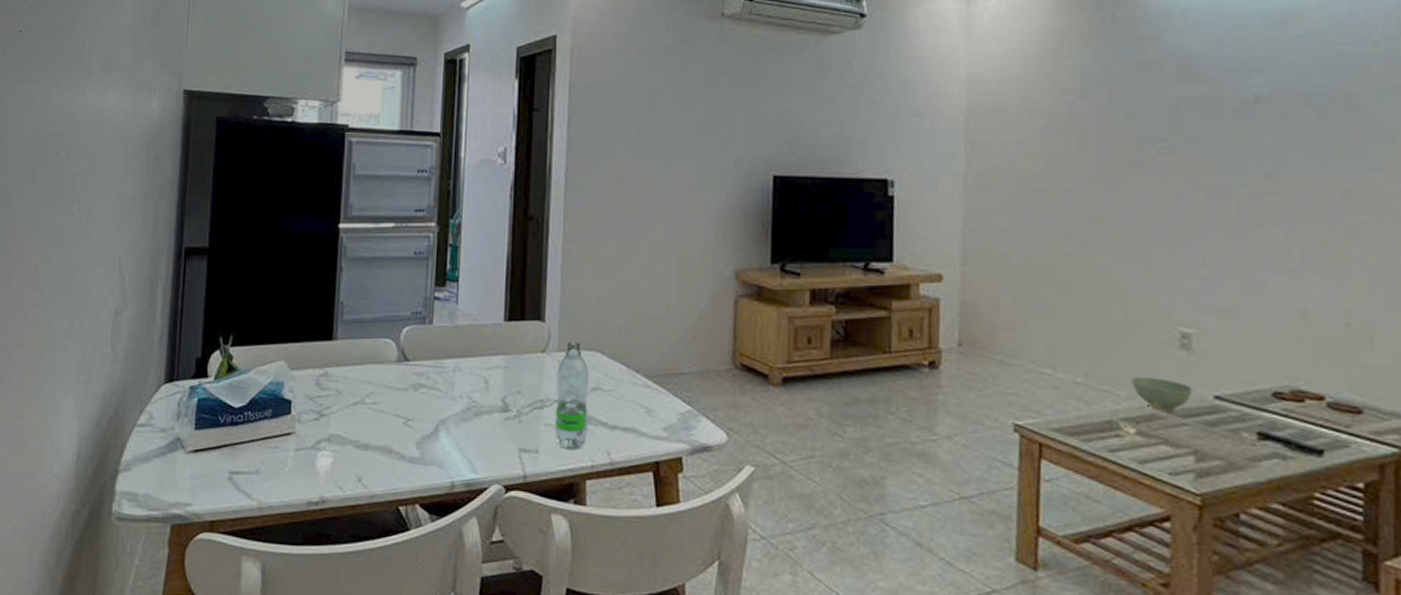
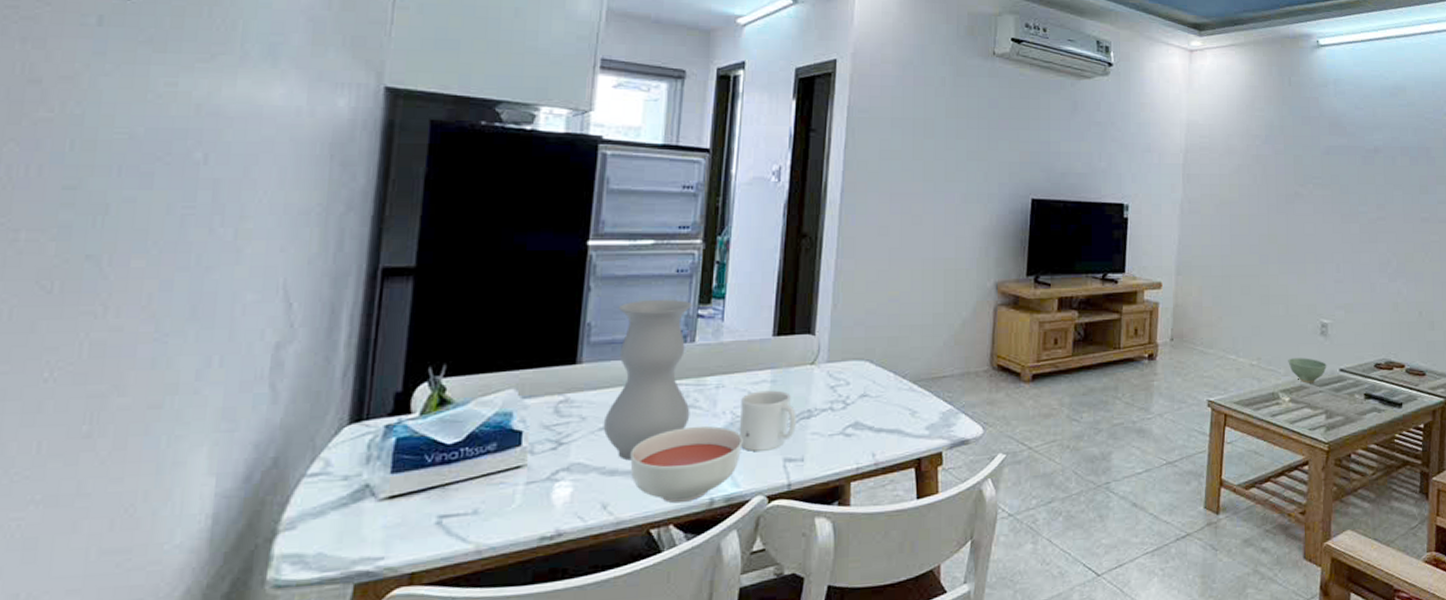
vase: none [356,280,431,437] -> present [603,299,693,461]
bowl: none [380,409,479,484] -> present [630,426,743,504]
mug: none [476,376,529,439] -> present [740,390,796,451]
bottle: present [555,342,589,450] -> none [822,353,857,456]

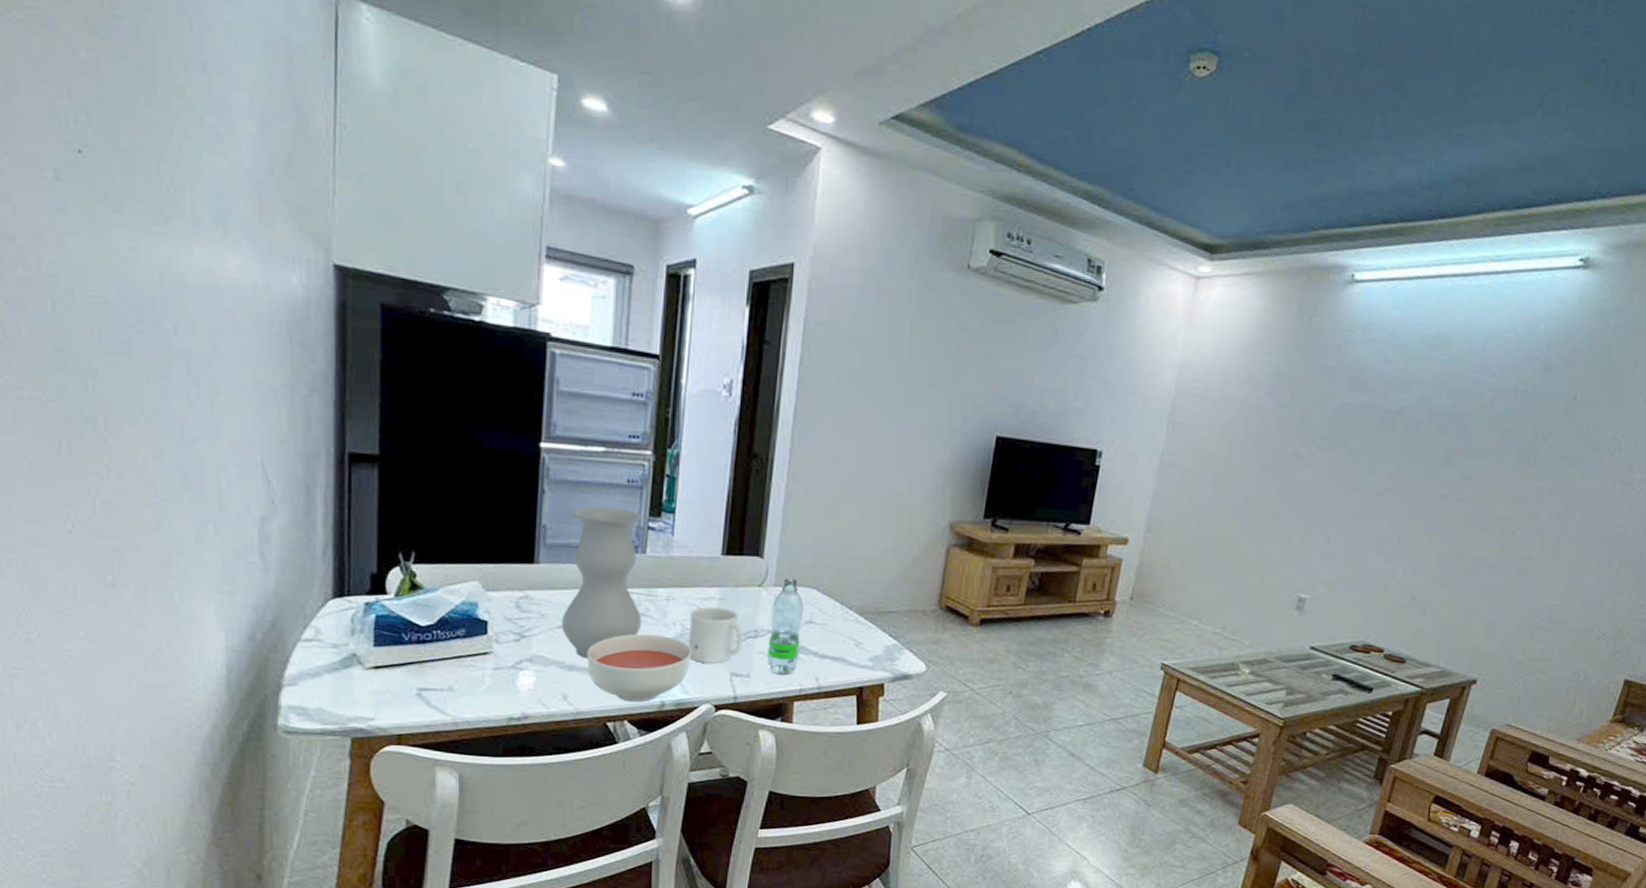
bottle: none [822,353,857,456] -> present [767,578,803,676]
bowl: present [1288,358,1328,383] -> none [1254,630,1298,658]

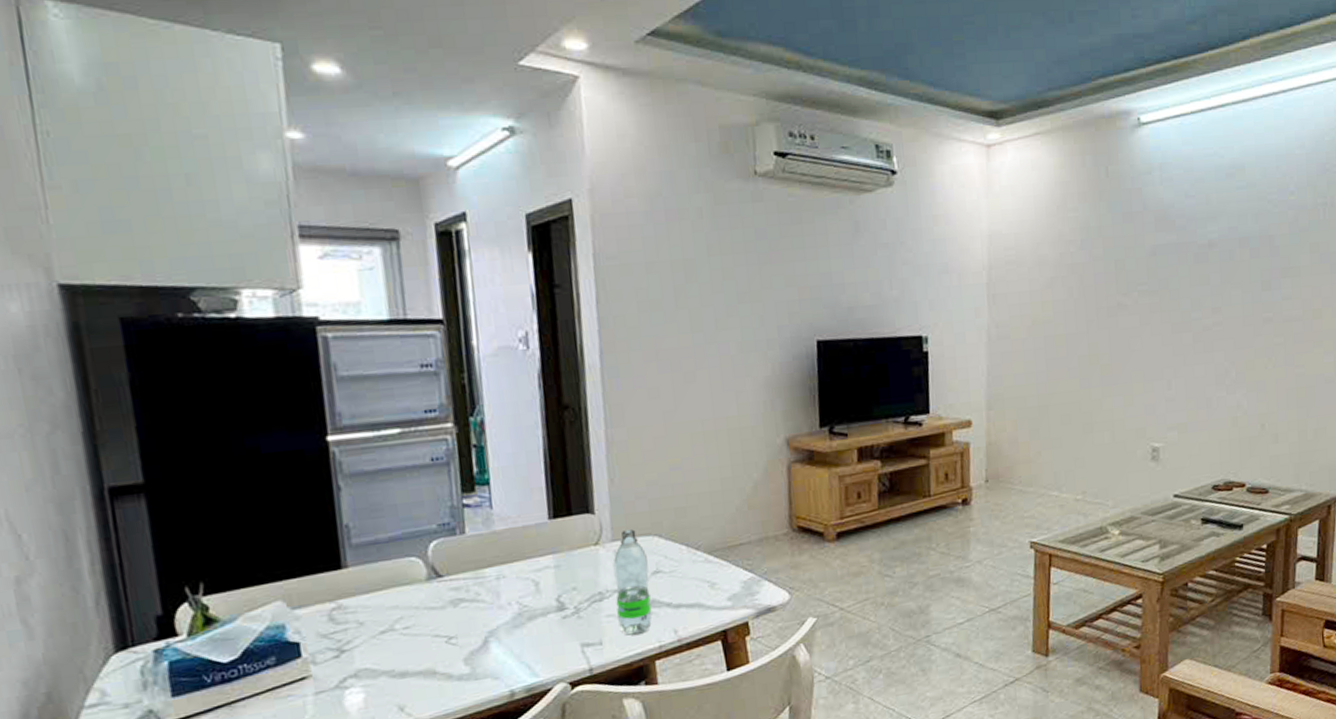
vase: present [561,507,643,659] -> none [375,490,474,661]
bowl: present [587,634,692,703] -> none [418,618,535,699]
mug: present [689,606,743,664] -> none [525,575,589,640]

